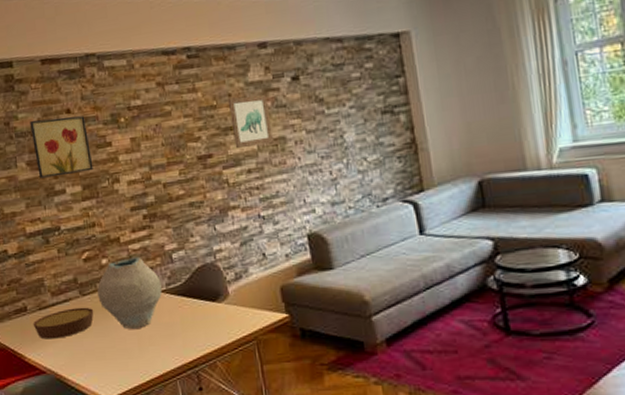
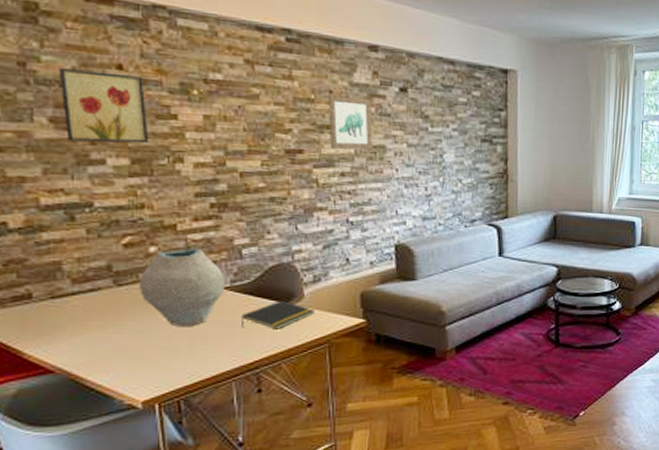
bowl: present [33,307,94,339] -> none [39,299,132,334]
notepad: none [178,299,240,328] -> present [242,301,314,330]

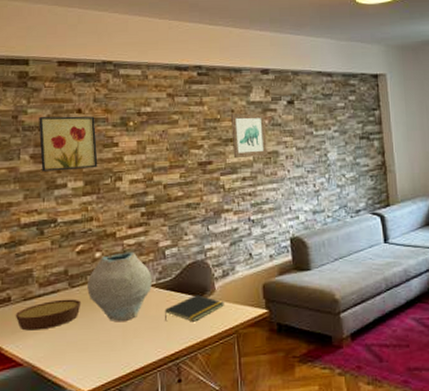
bowl: none [39,299,132,334] -> present [15,299,82,331]

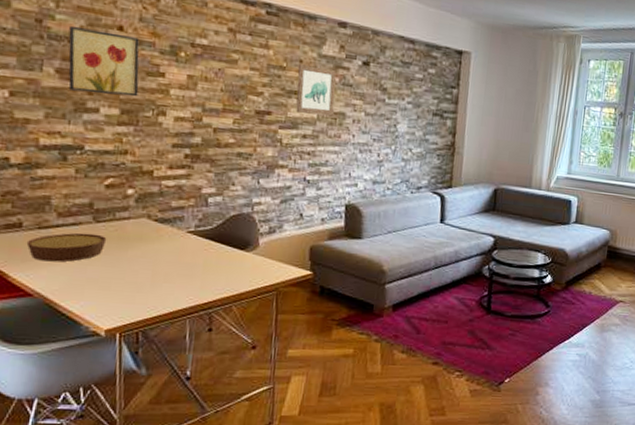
vase: present [87,251,152,322] -> none [115,193,191,265]
notepad: present [165,295,224,322] -> none [201,247,267,274]

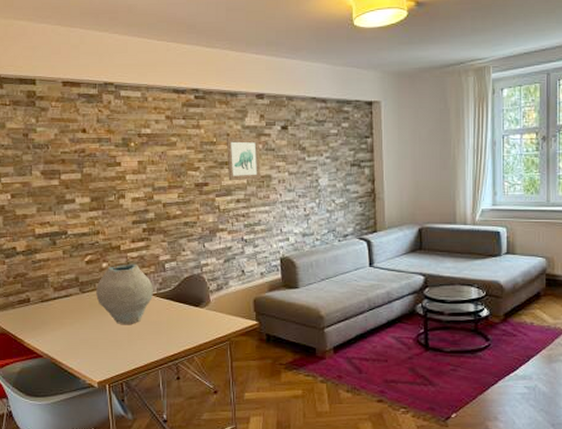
bowl: present [26,232,107,262] -> none [34,302,91,328]
wall art: present [68,25,140,97] -> none [47,135,102,187]
vase: none [115,193,191,265] -> present [96,263,153,325]

